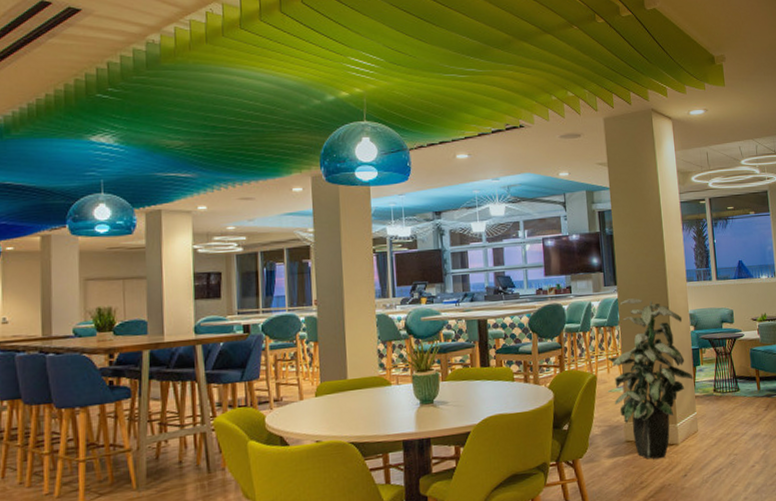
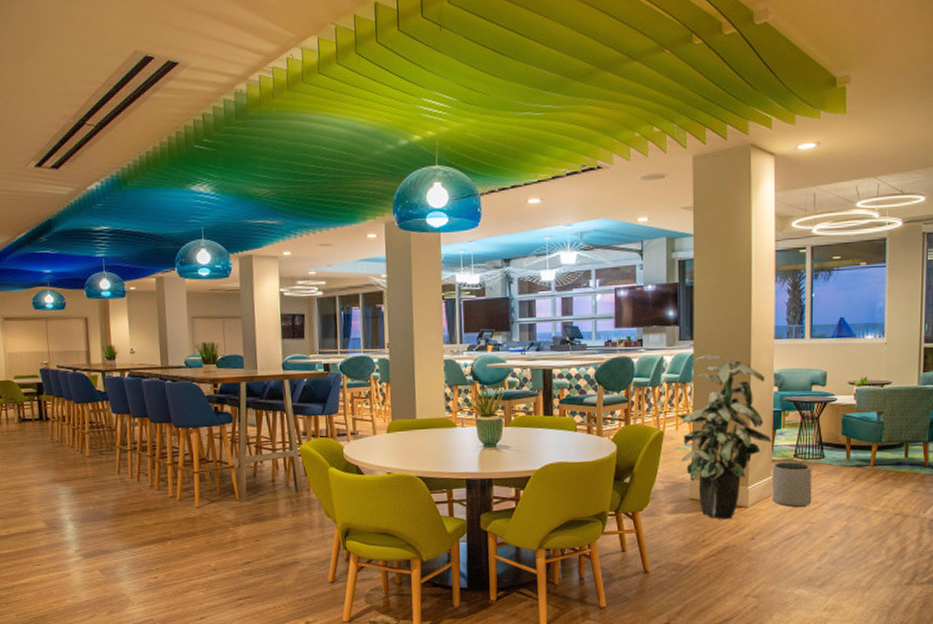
plant pot: none [696,397,733,441] -> present [772,462,812,507]

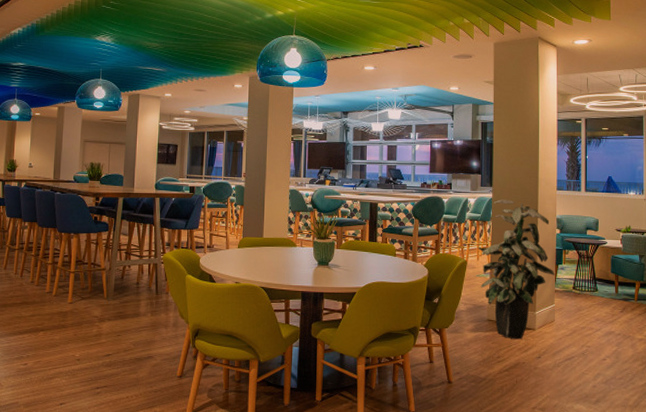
plant pot: present [772,462,812,507] -> none [555,292,588,332]

